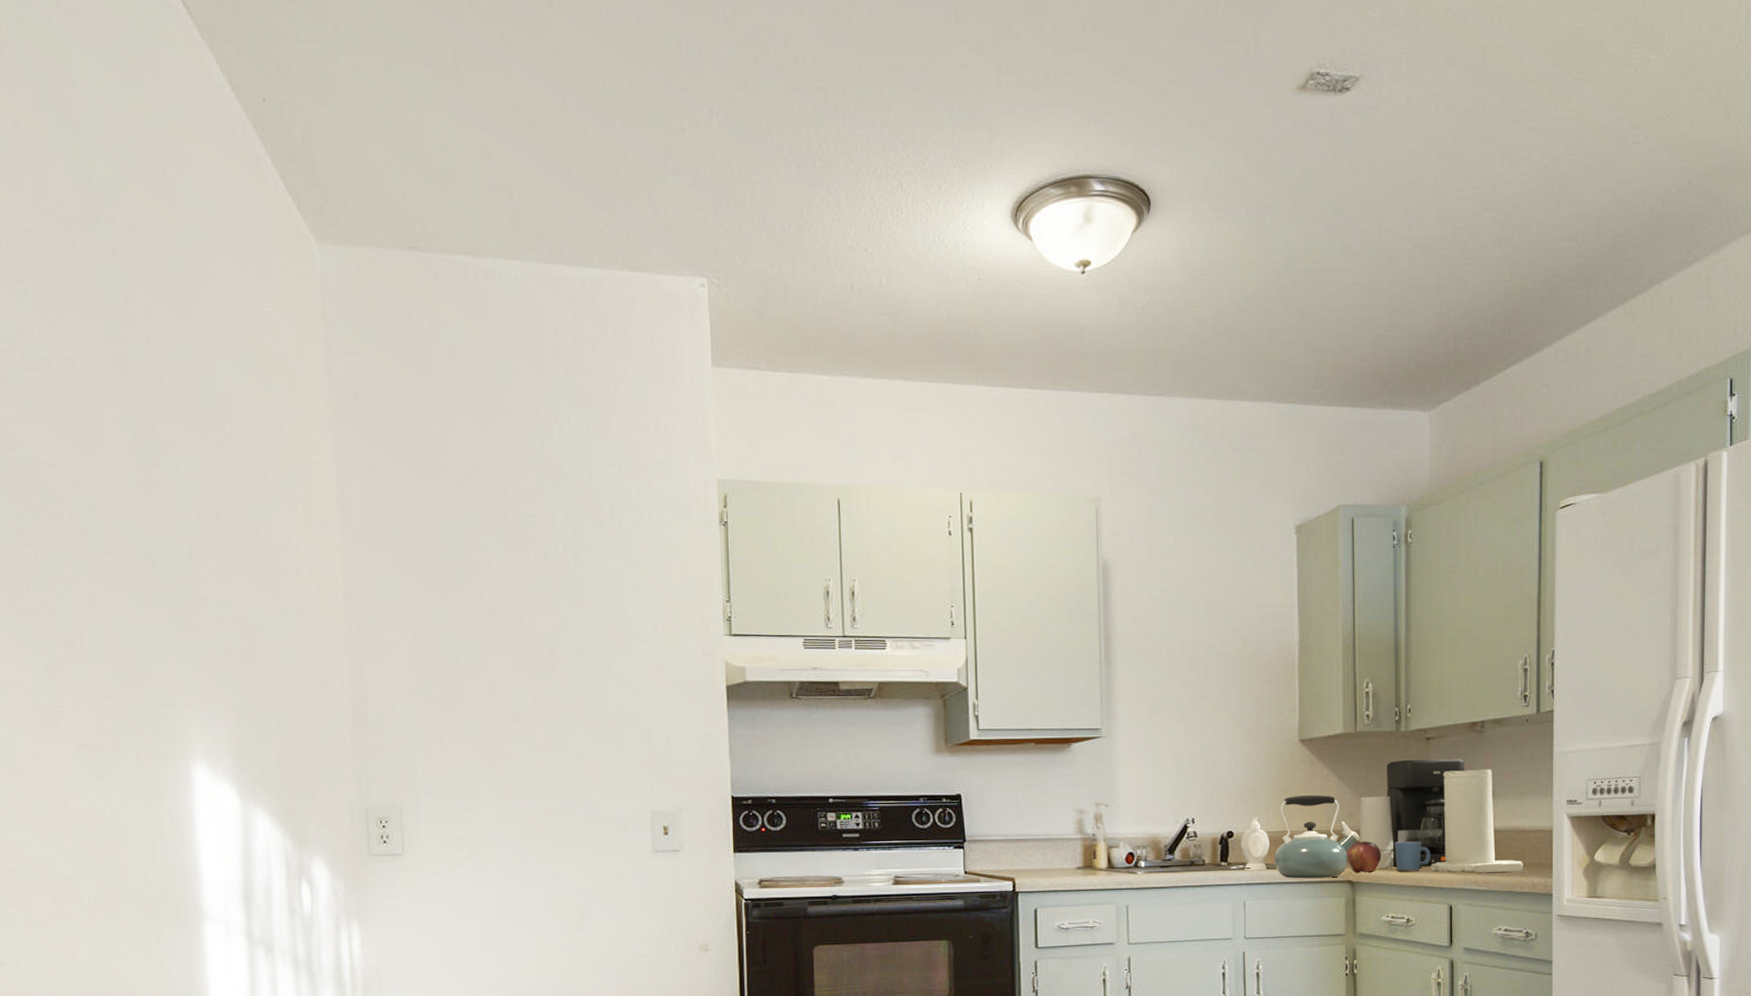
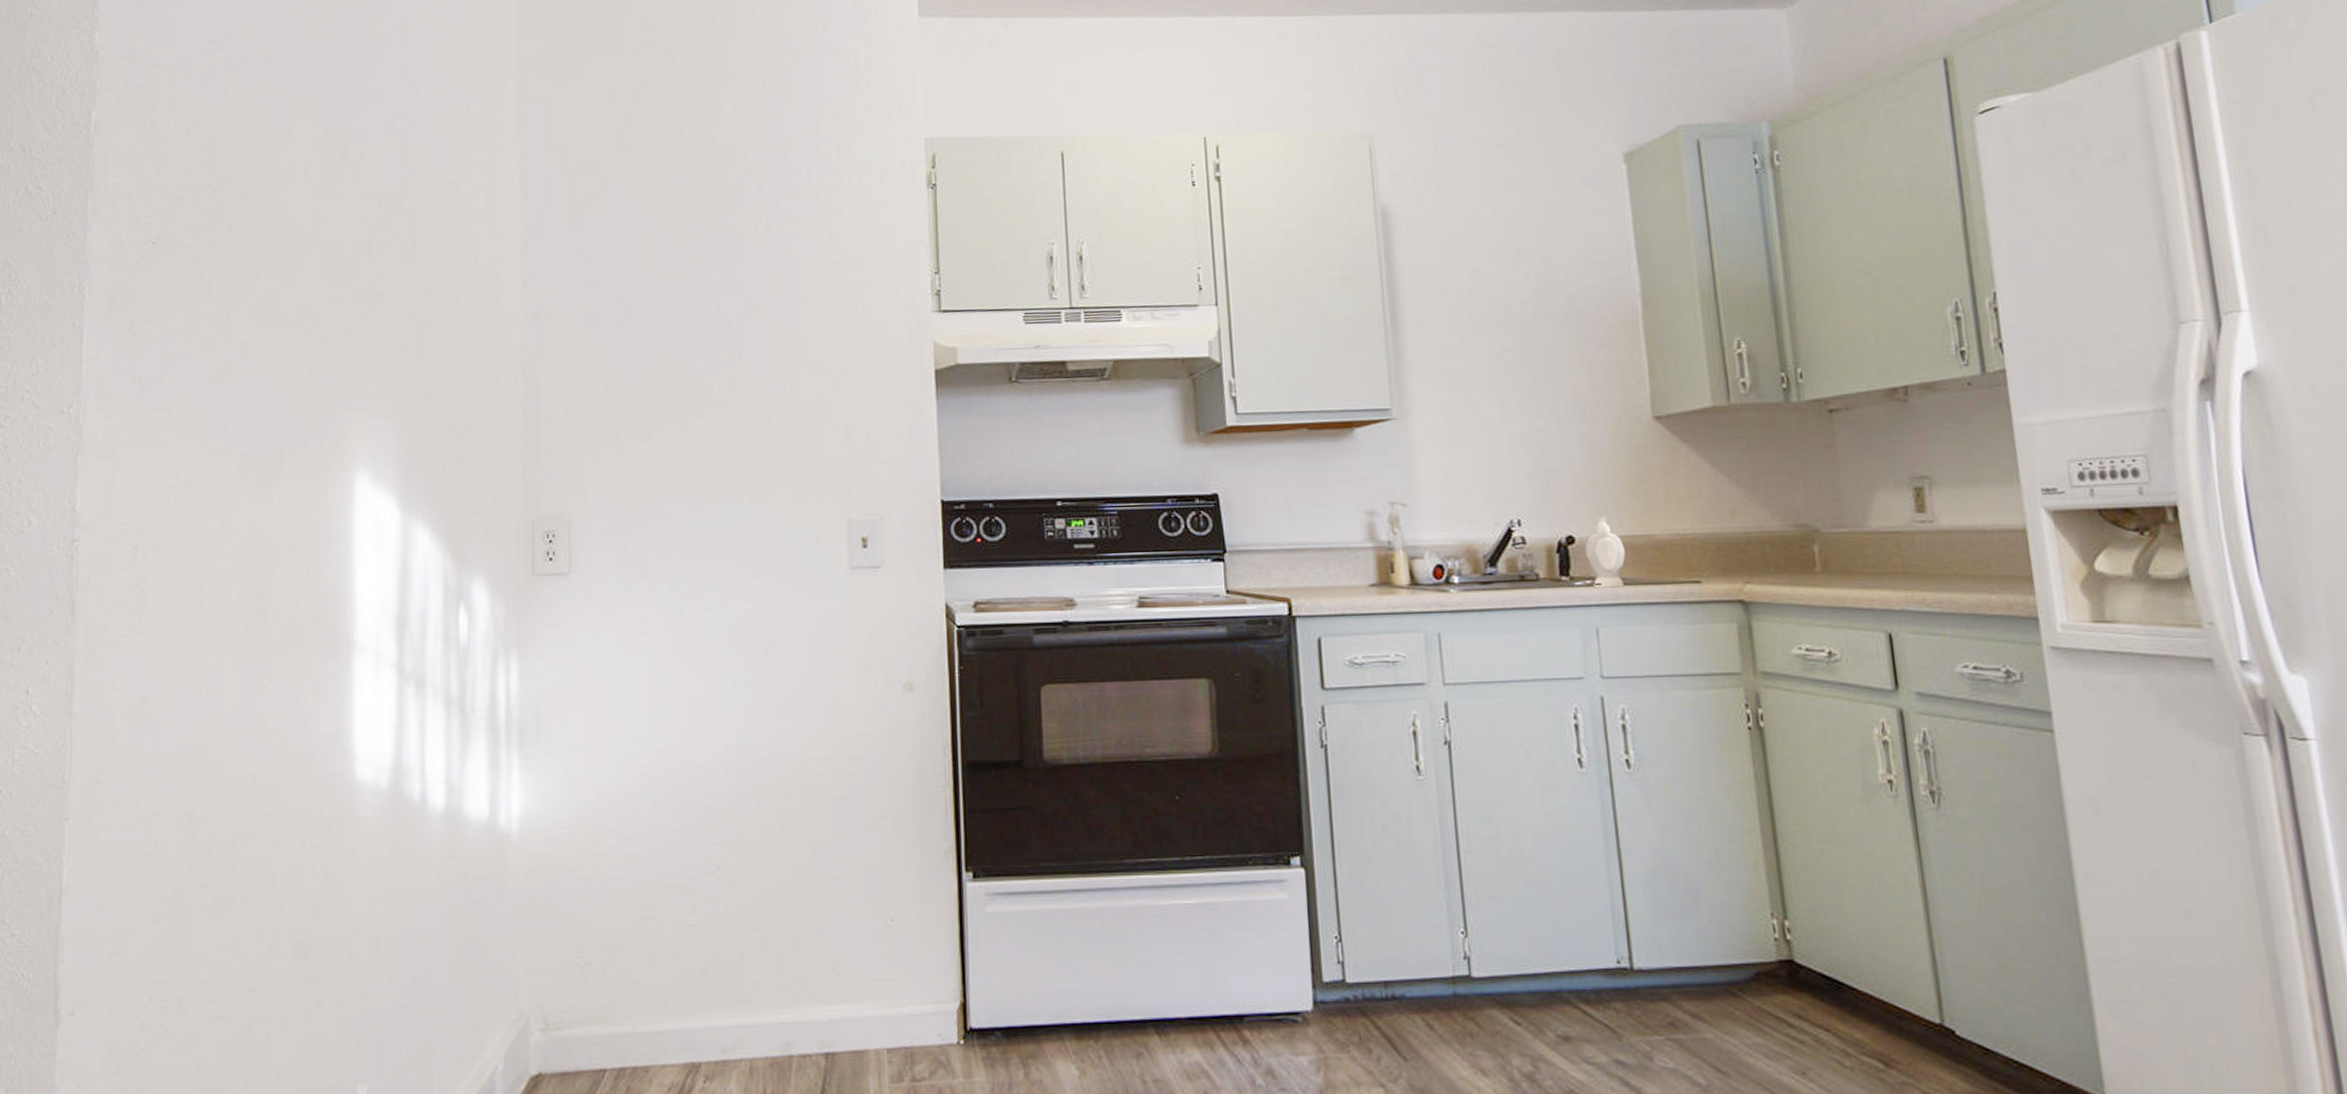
kettle: present [1274,794,1360,879] -> none [1632,486,1750,598]
fruit: present [1346,840,1382,874] -> none [1732,546,1783,591]
canister: present [1359,796,1395,869] -> none [1745,486,1803,584]
coffee maker: present [1387,758,1465,867] -> none [1777,435,1888,582]
mug: present [1394,841,1431,873] -> none [1799,546,1854,589]
paper towel: present [1431,769,1523,874] -> none [1854,448,1990,590]

